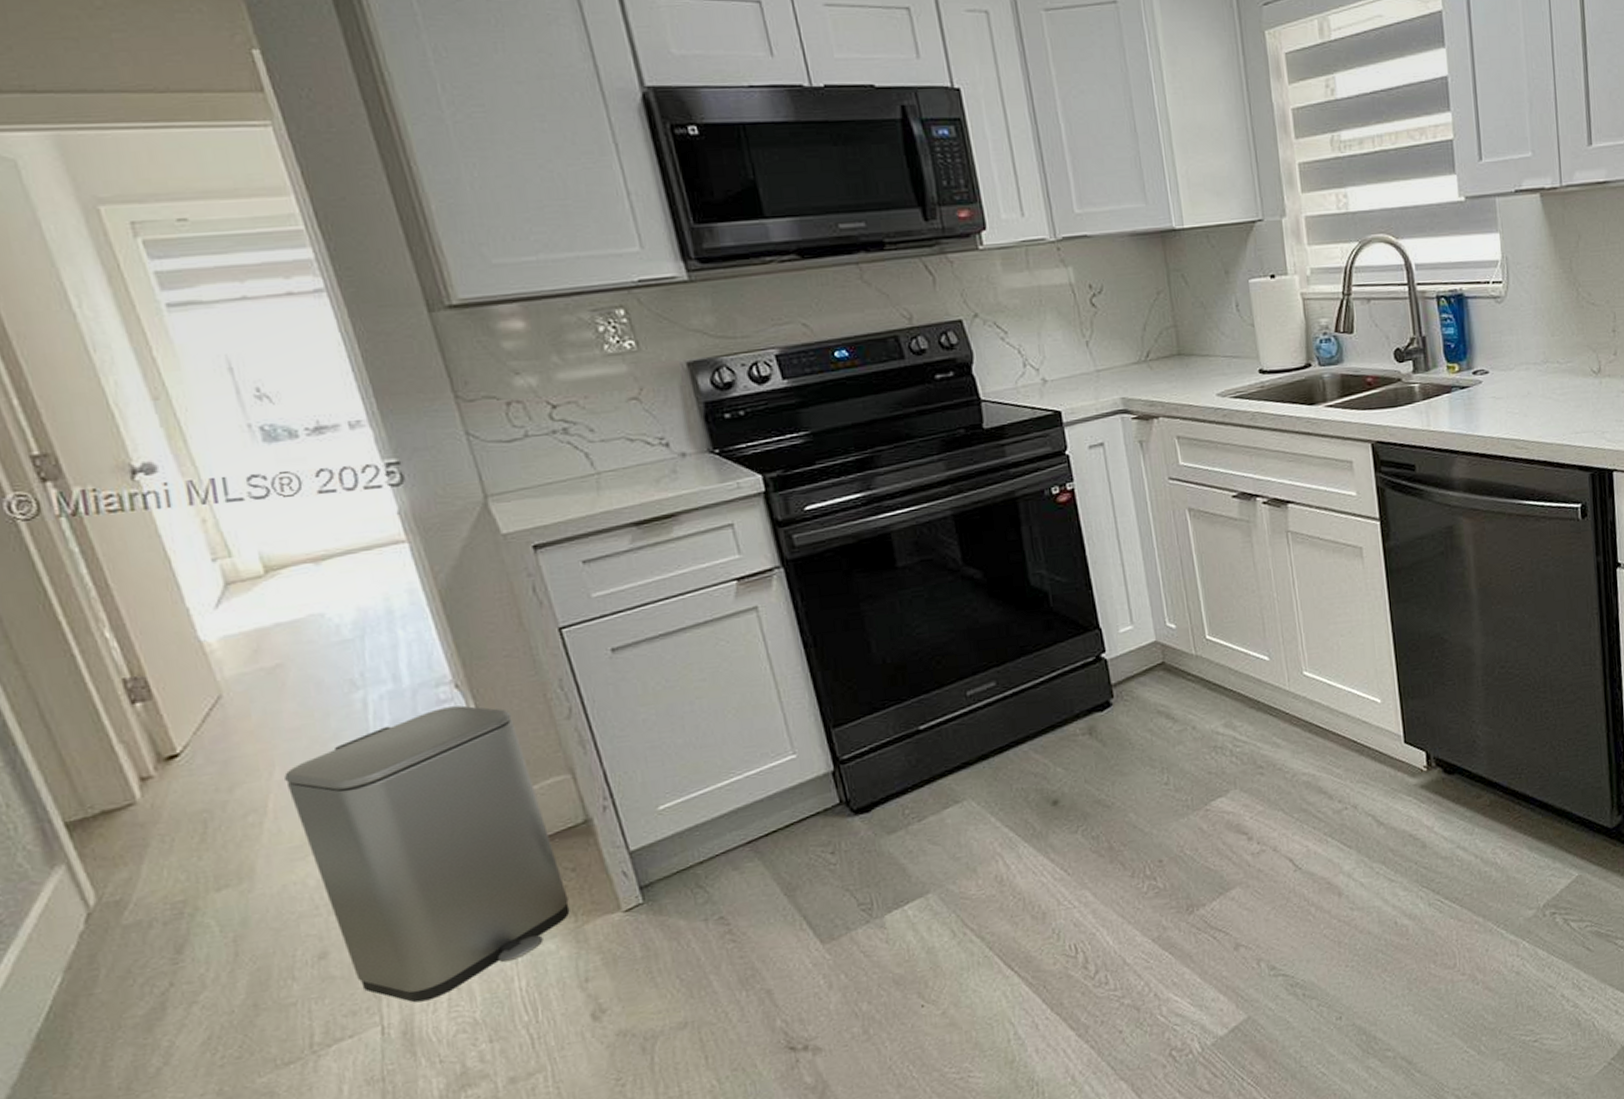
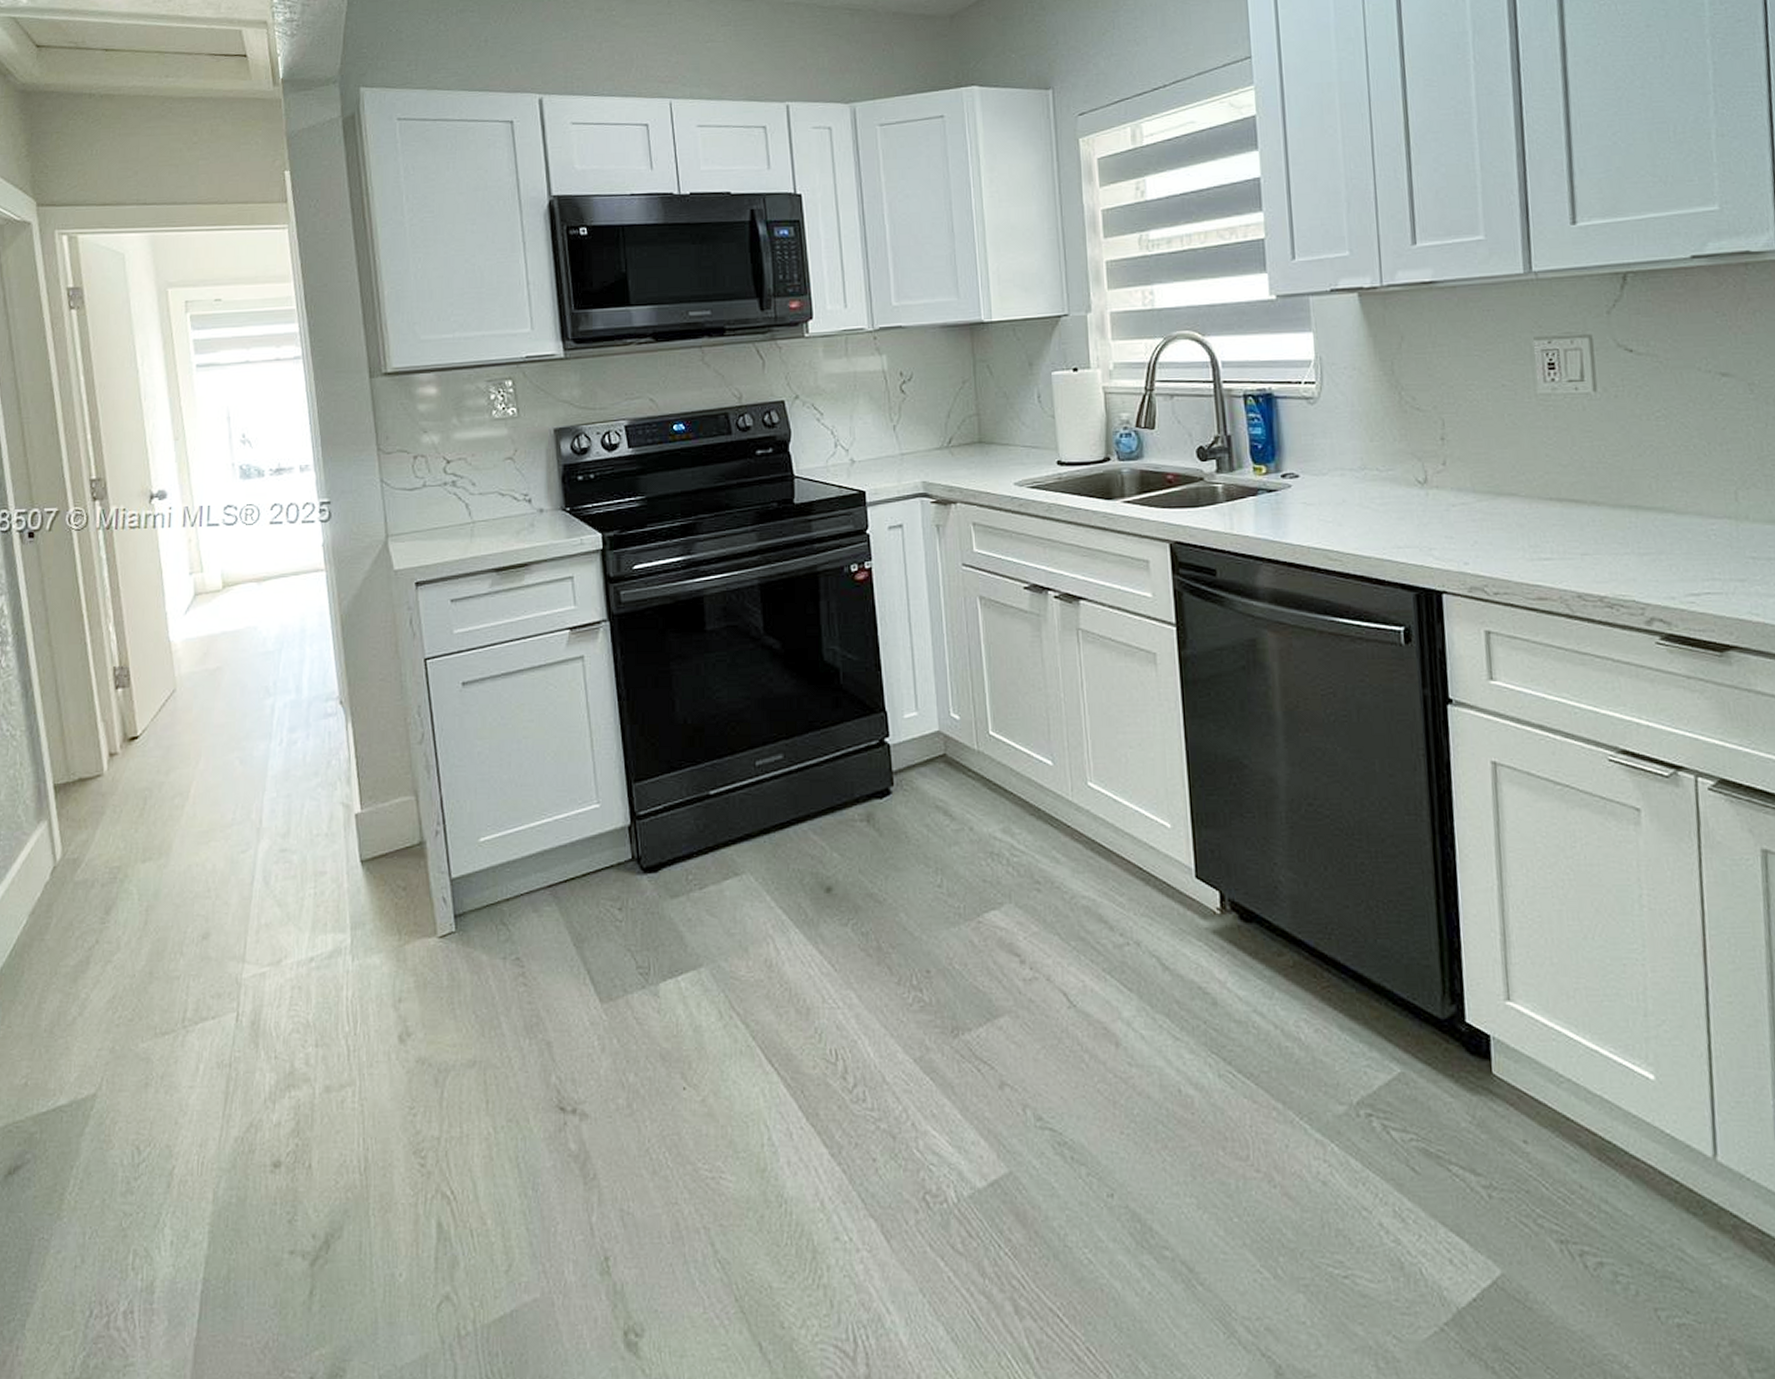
pedal bin: present [284,705,570,1002] -> none [206,720,397,995]

